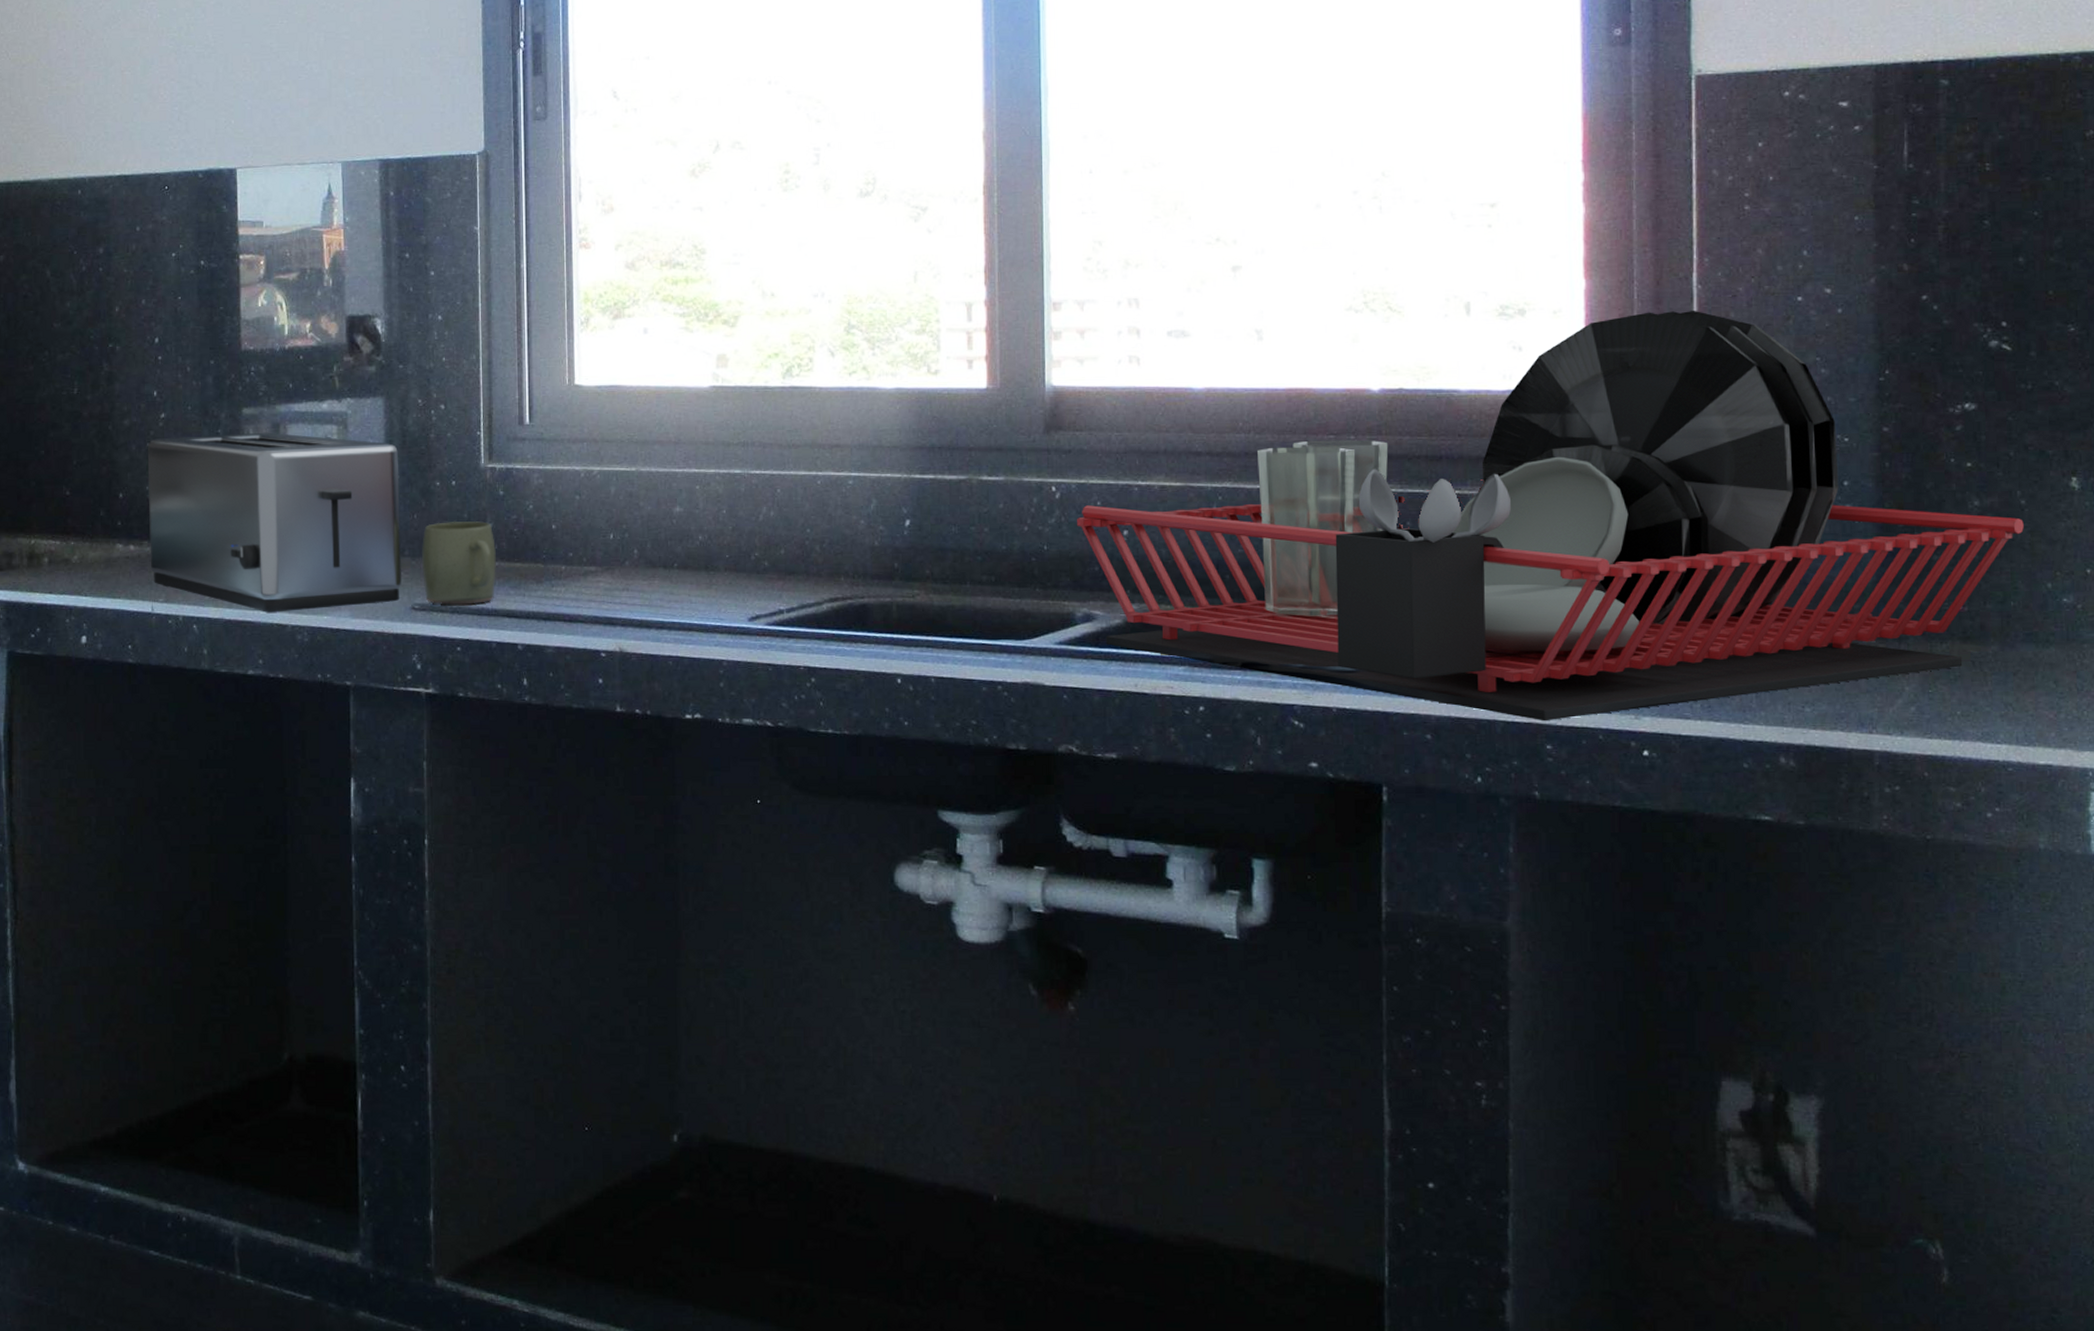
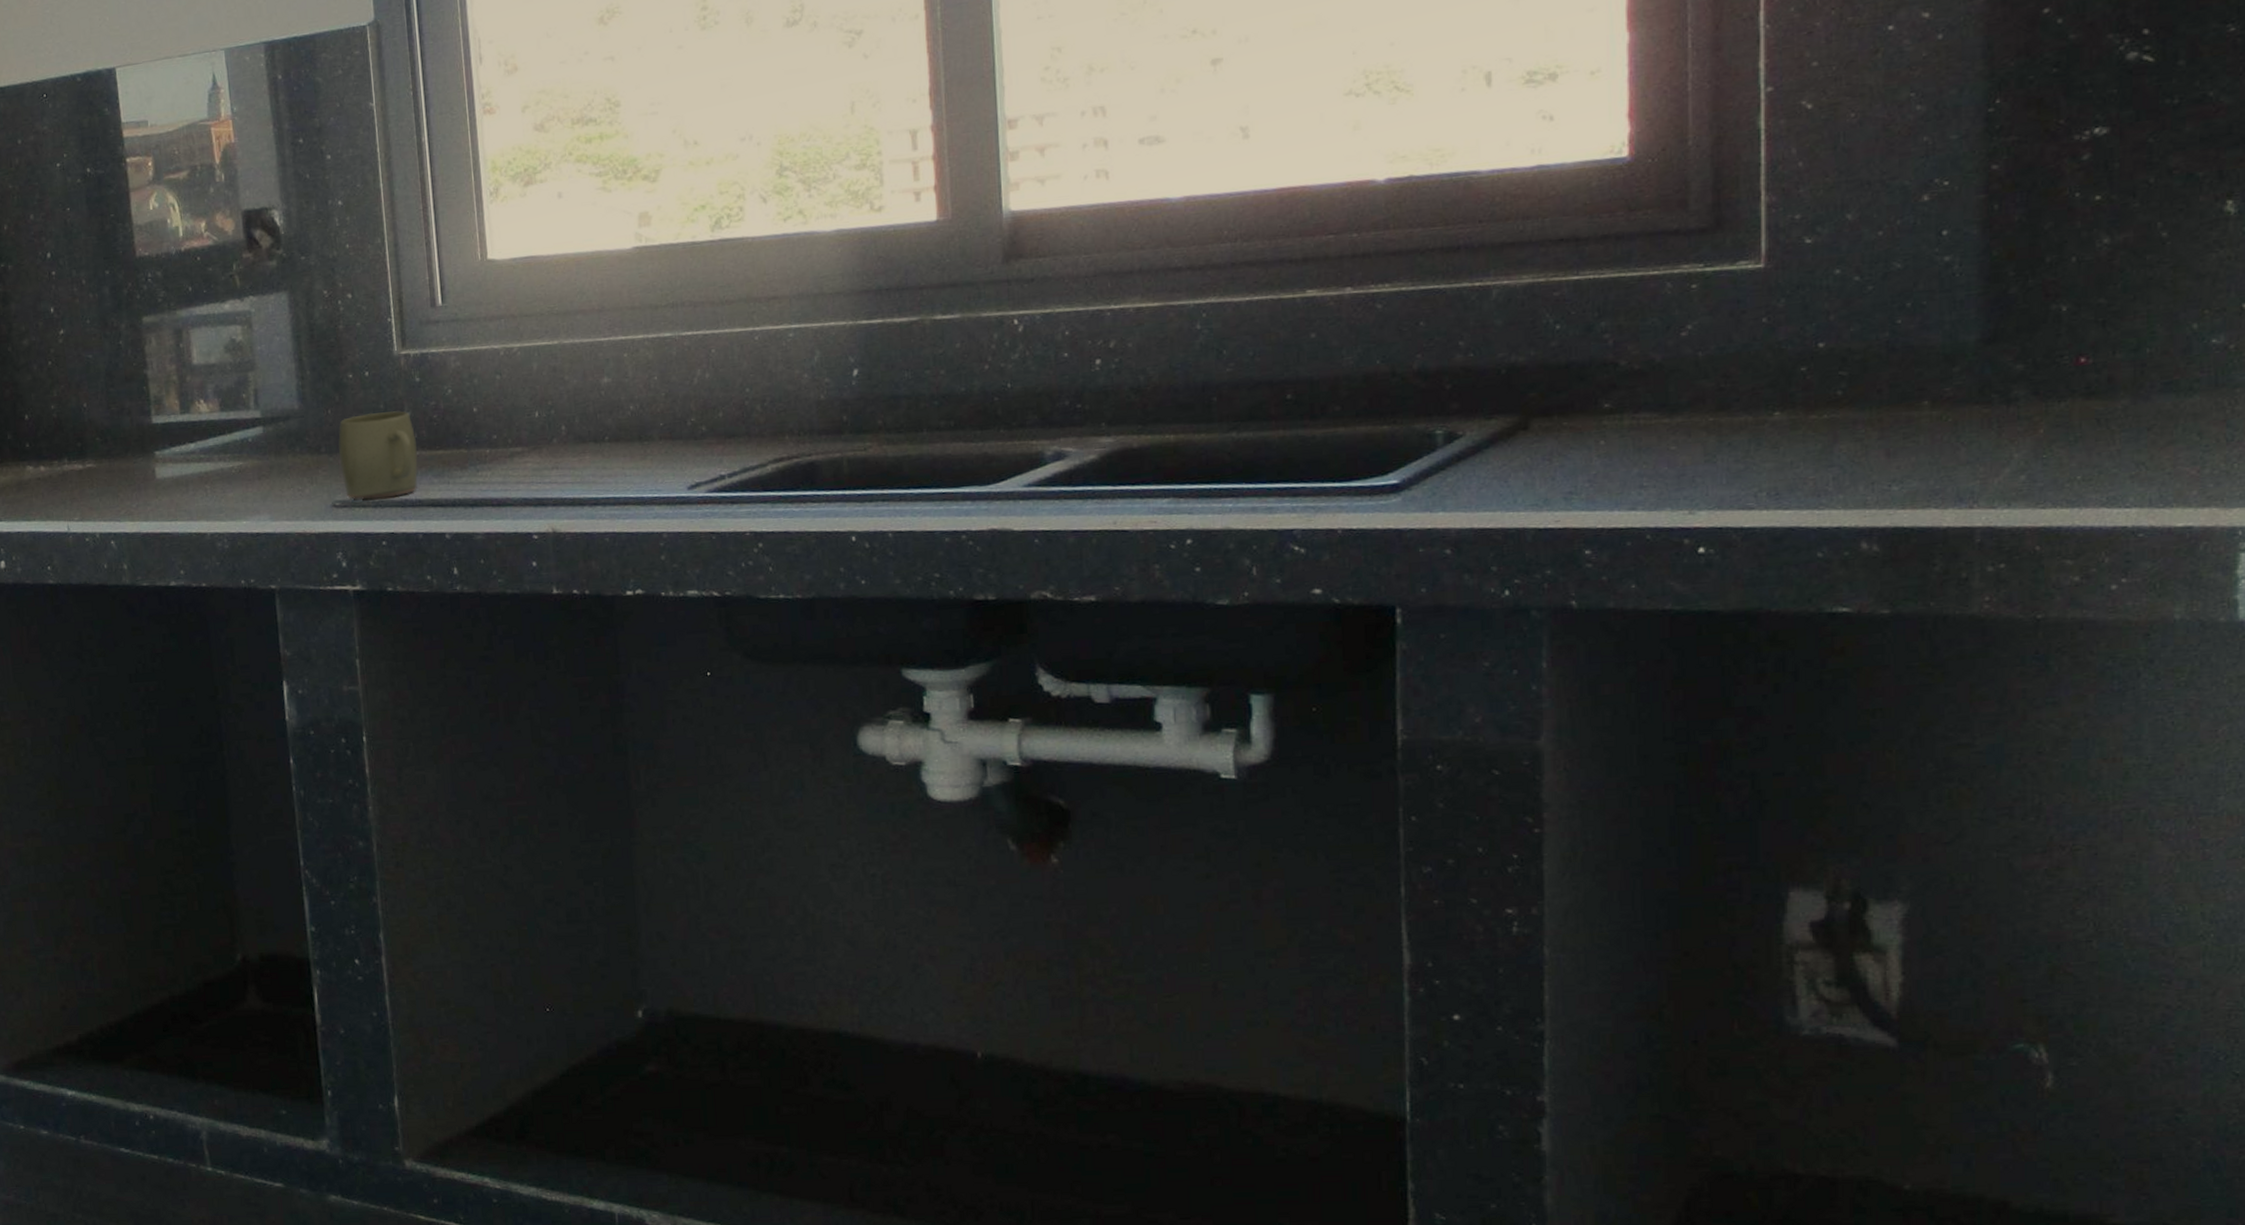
toaster: present [147,432,402,613] -> none [48,338,321,523]
dish rack: present [1077,310,2024,721] -> none [1043,53,2165,525]

